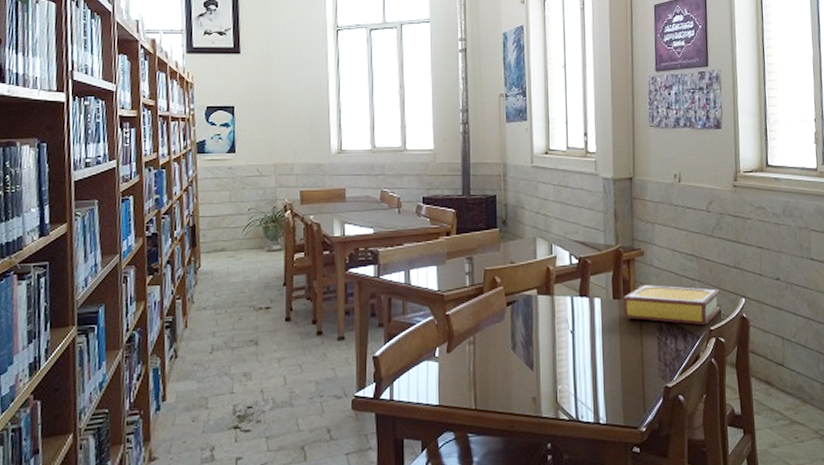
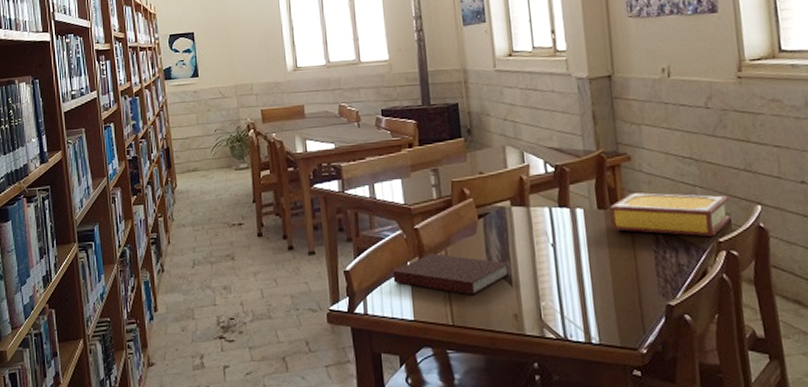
notebook: none [421,339,532,380] -> present [392,253,510,296]

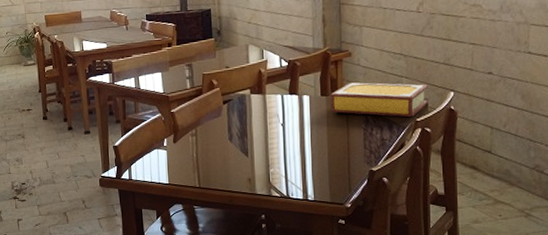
notebook: present [392,253,510,296] -> none [152,132,247,164]

